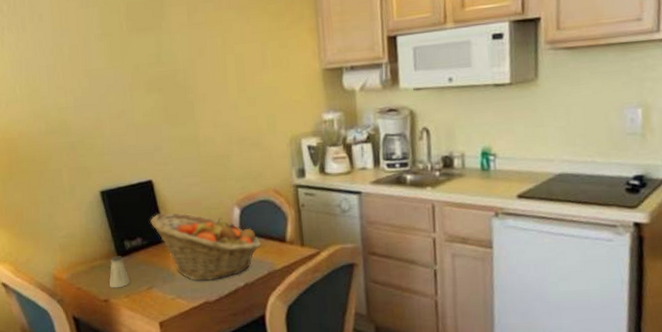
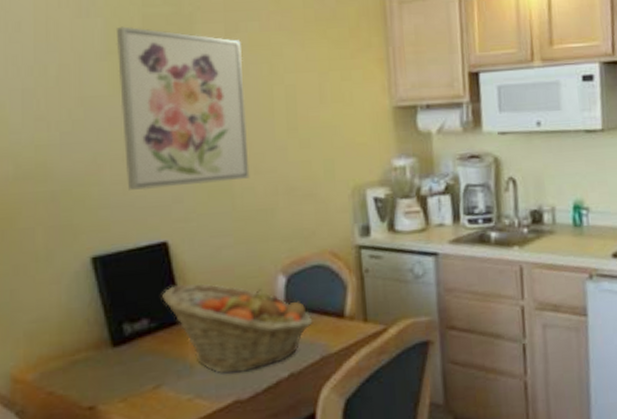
wall art: none [108,12,210,141] -> present [115,26,250,191]
saltshaker: present [109,256,130,289] -> none [97,344,129,390]

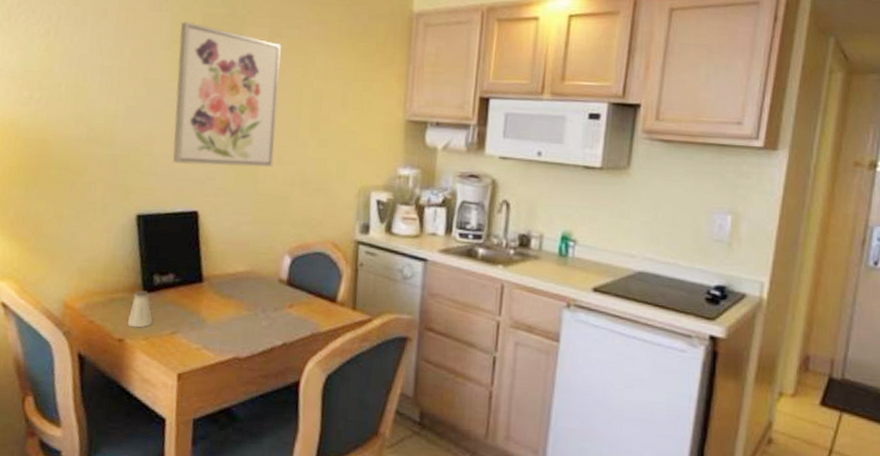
saltshaker: none [97,344,129,390] -> present [127,290,153,328]
fruit basket: present [161,283,313,373] -> none [187,250,309,334]

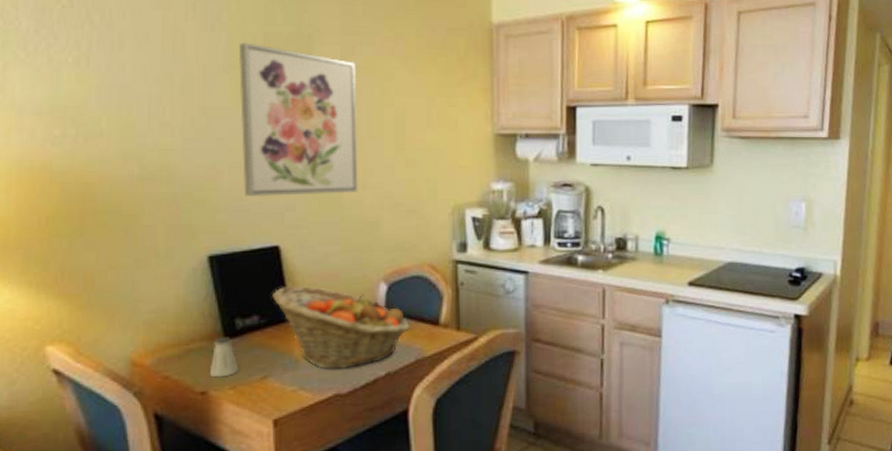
fruit basket: none [187,250,309,334] -> present [271,286,410,369]

